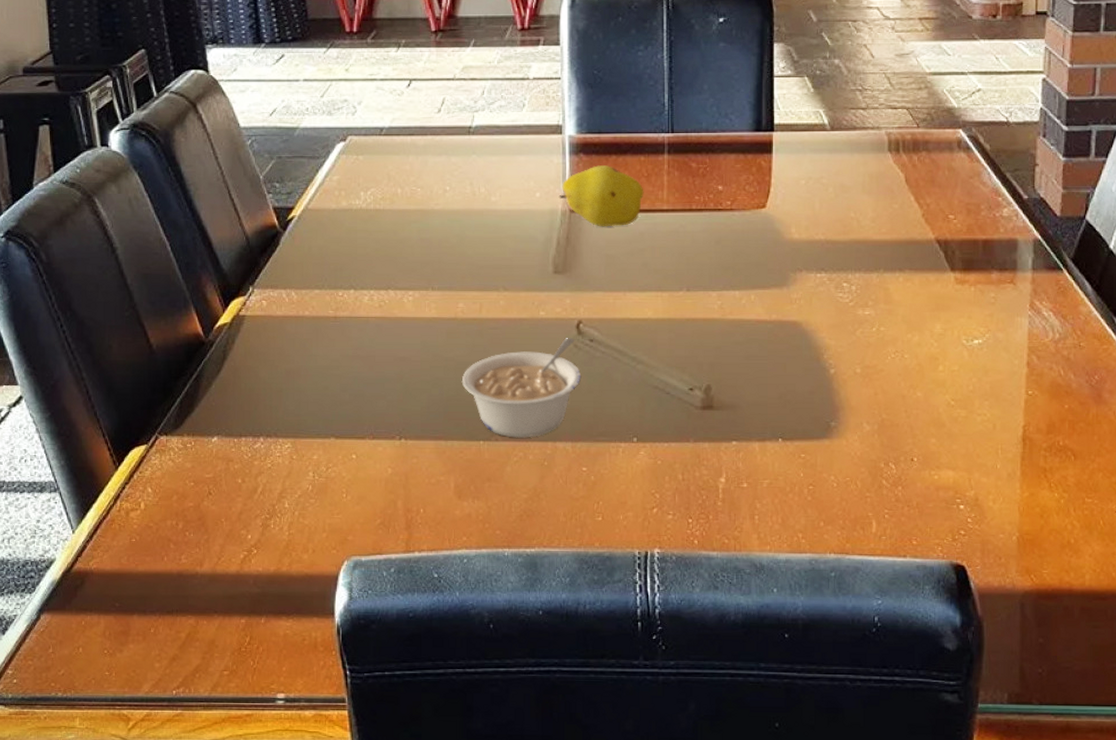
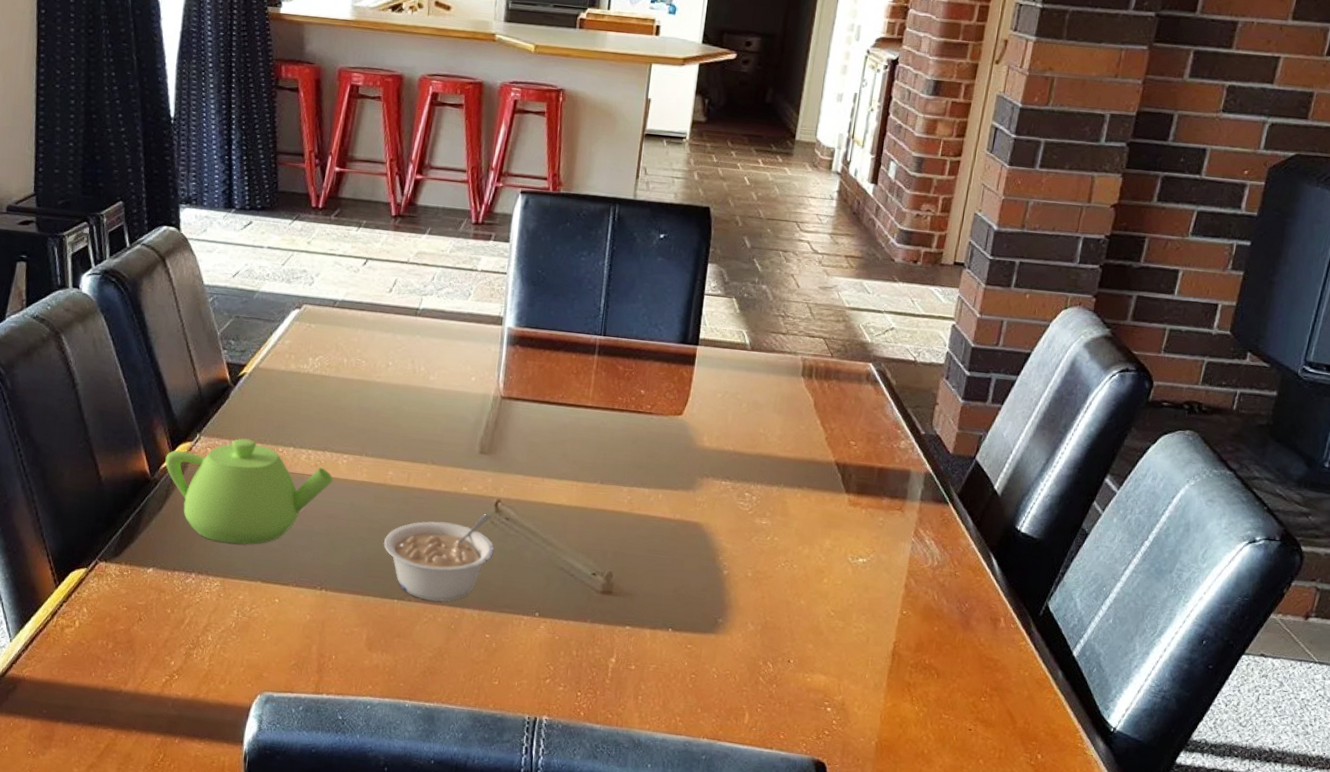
teapot: none [219,286,400,400] -> present [165,438,333,545]
fruit: present [558,165,644,227] -> none [492,358,572,417]

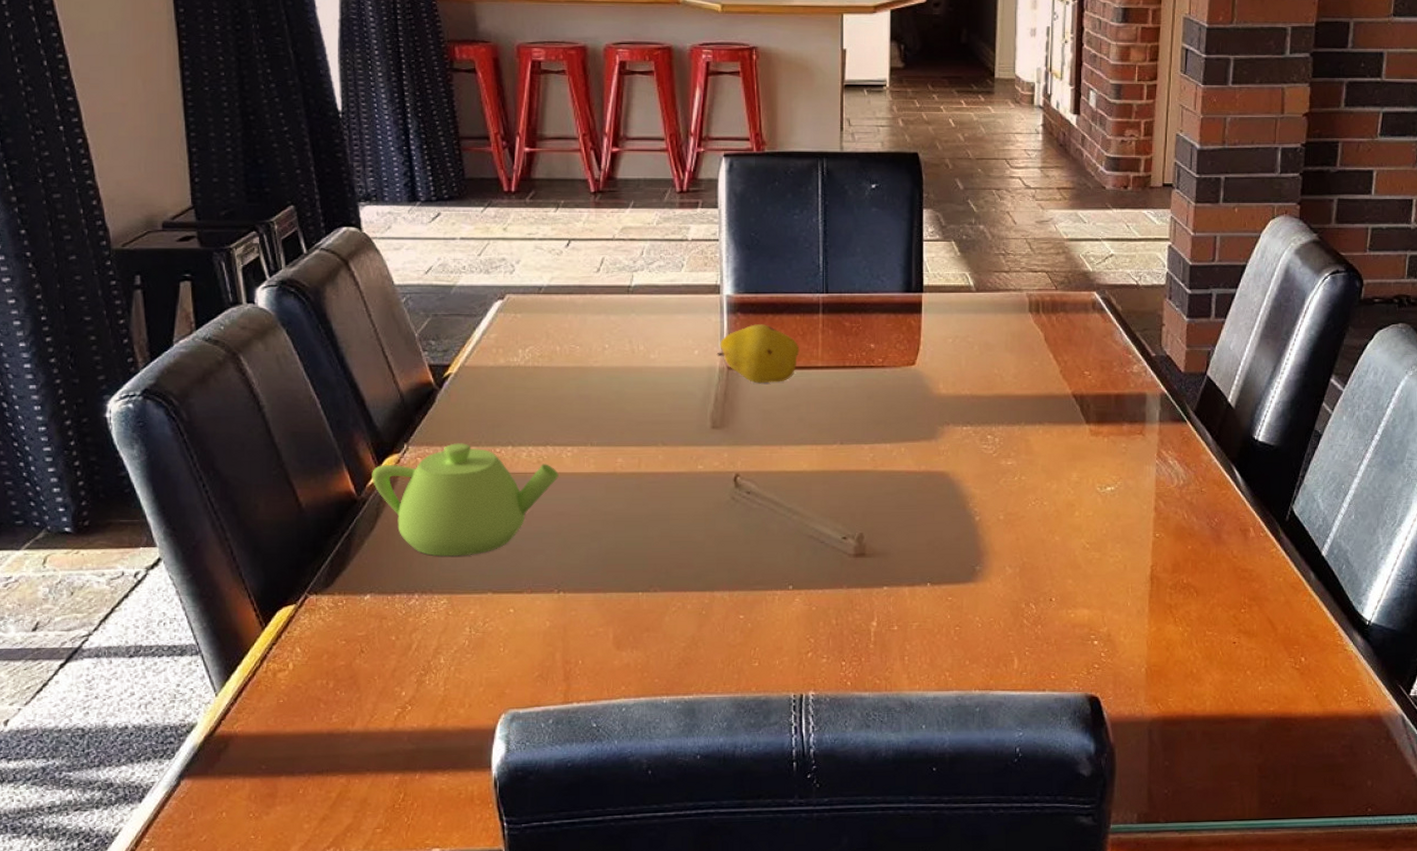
legume: present [383,513,495,602] -> none [620,490,739,588]
fruit: none [492,358,572,417] -> present [716,324,800,384]

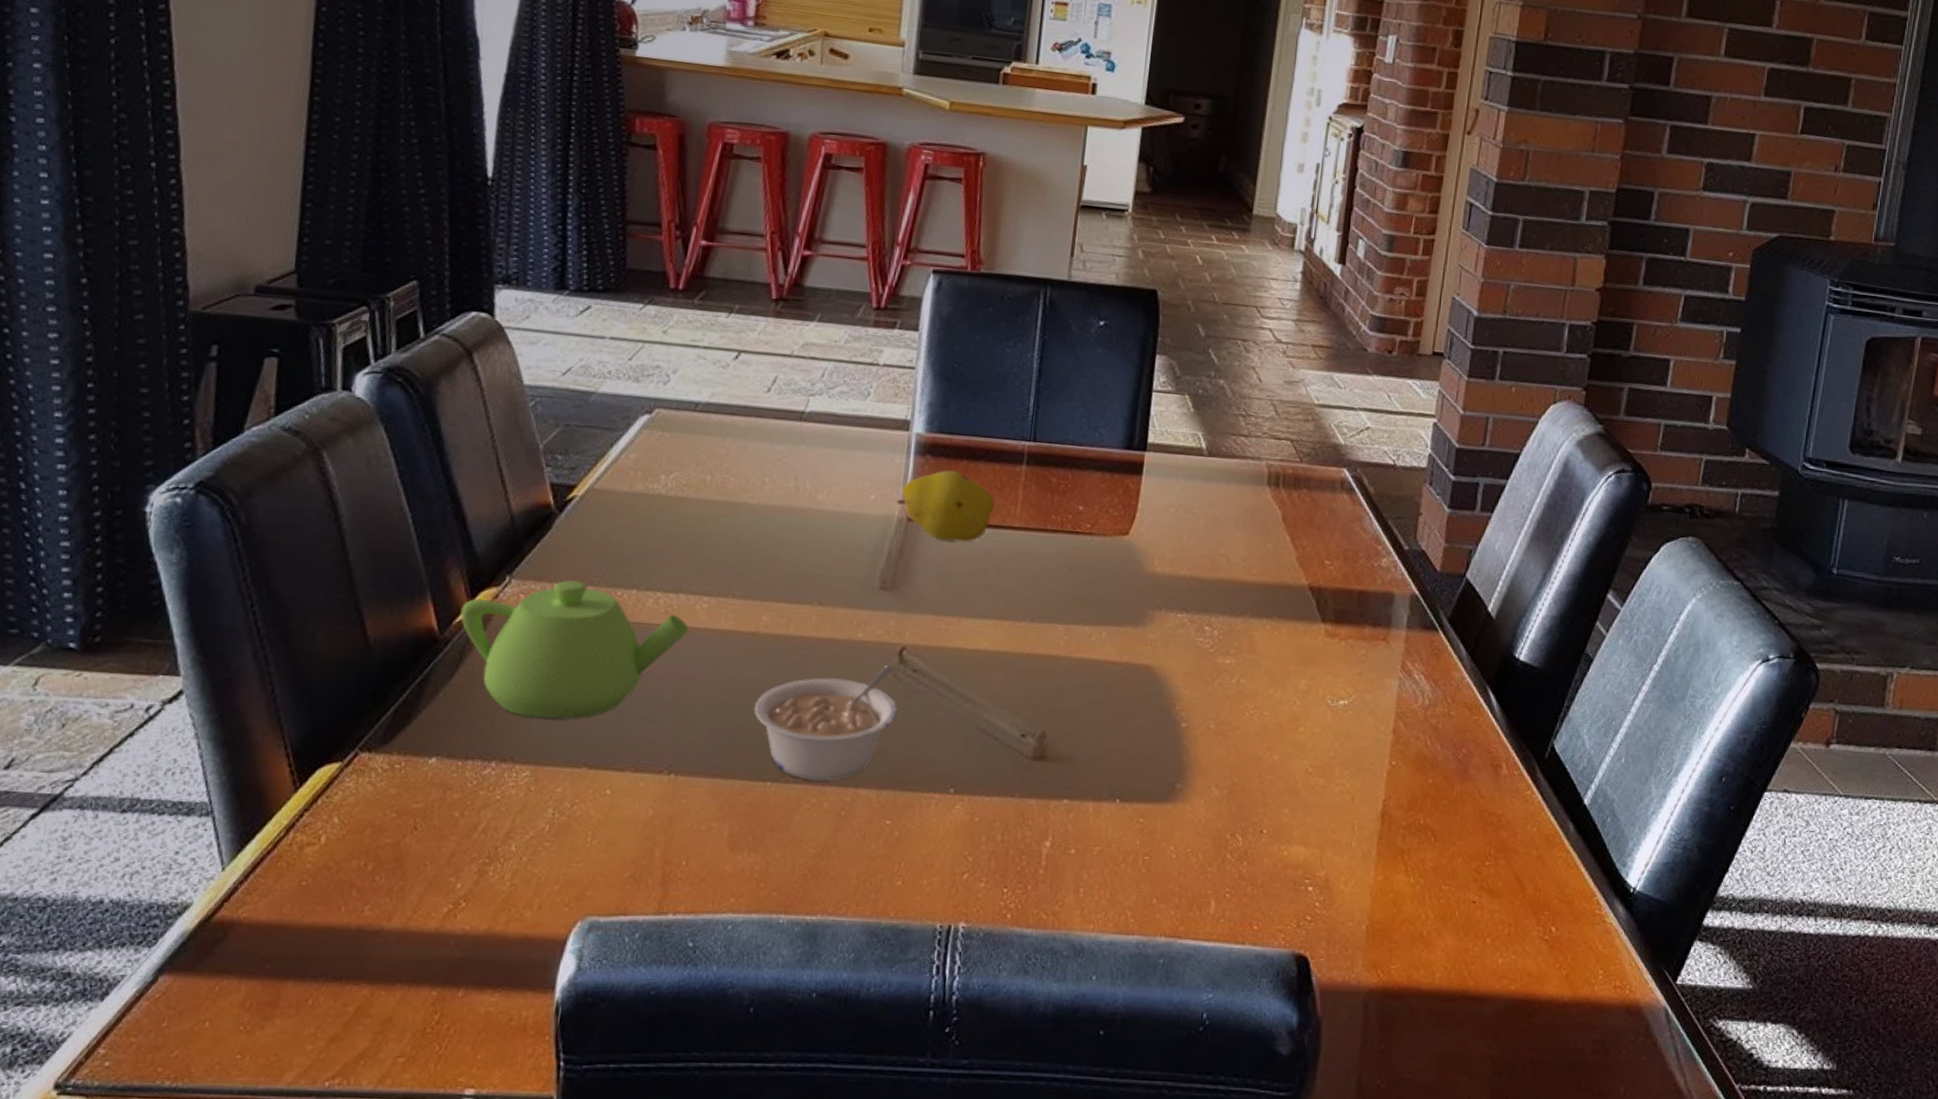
legume: none [620,490,739,588] -> present [753,665,898,781]

